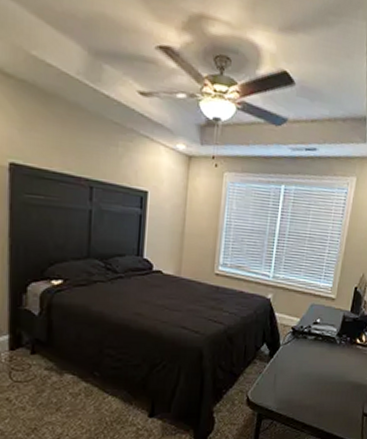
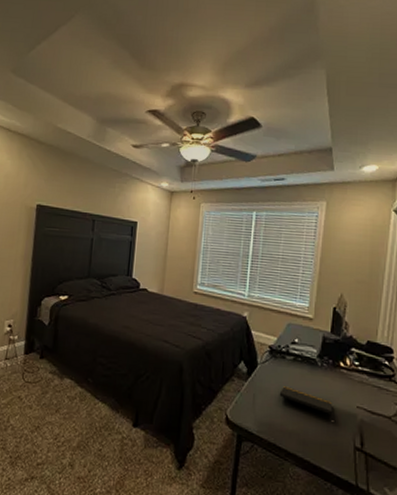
notepad: none [299,365,347,391] -> present [279,386,333,419]

